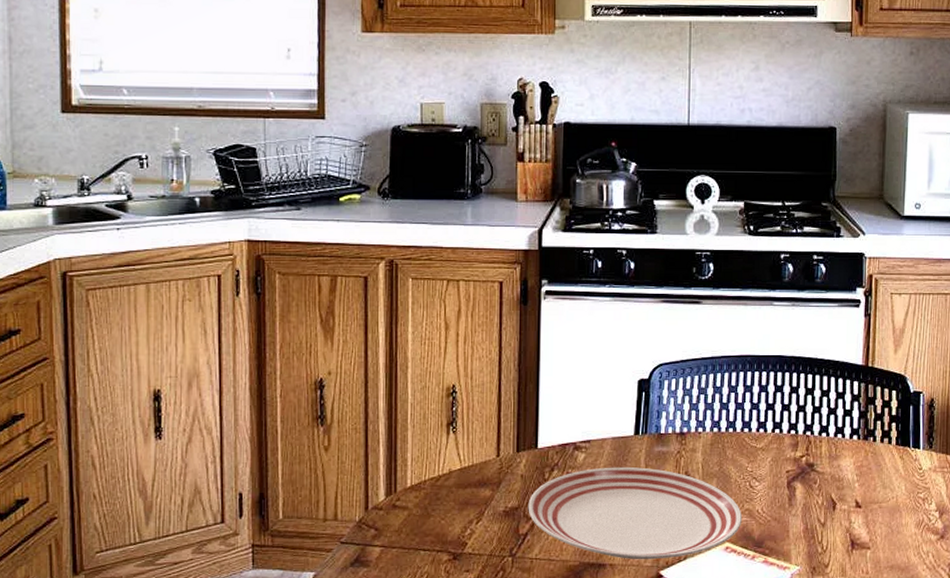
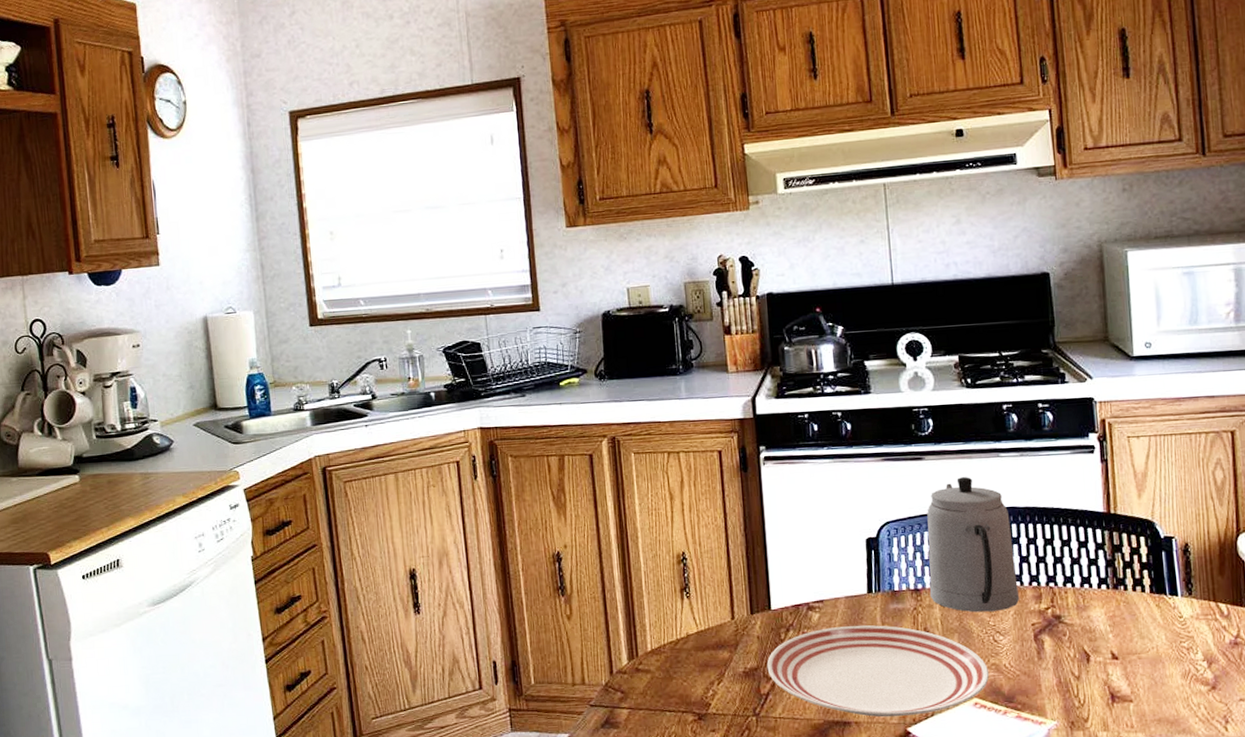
teapot: none [694,323,778,458] -> present [927,477,1020,613]

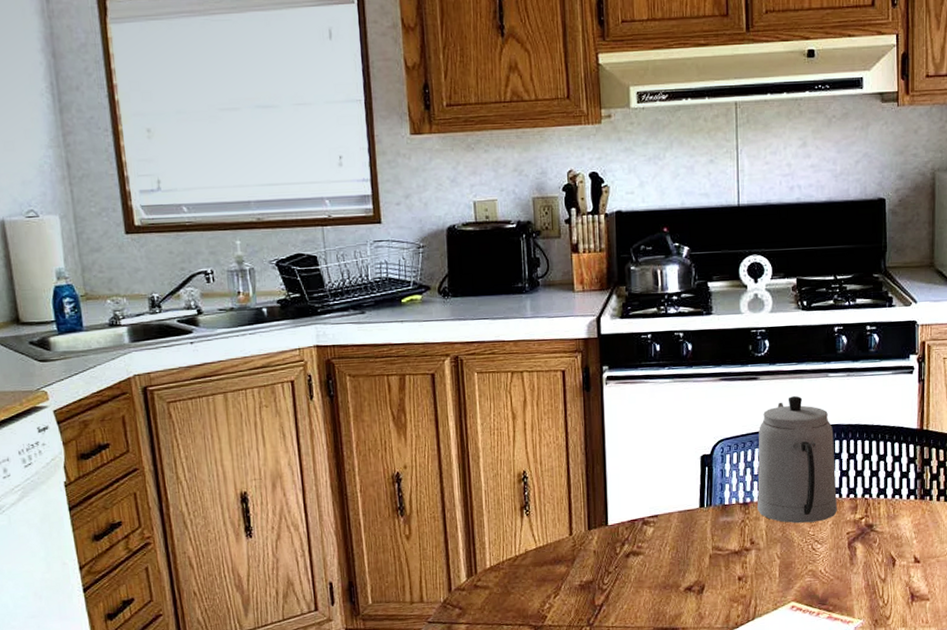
dinner plate: present [767,625,989,717] -> none [602,537,806,623]

